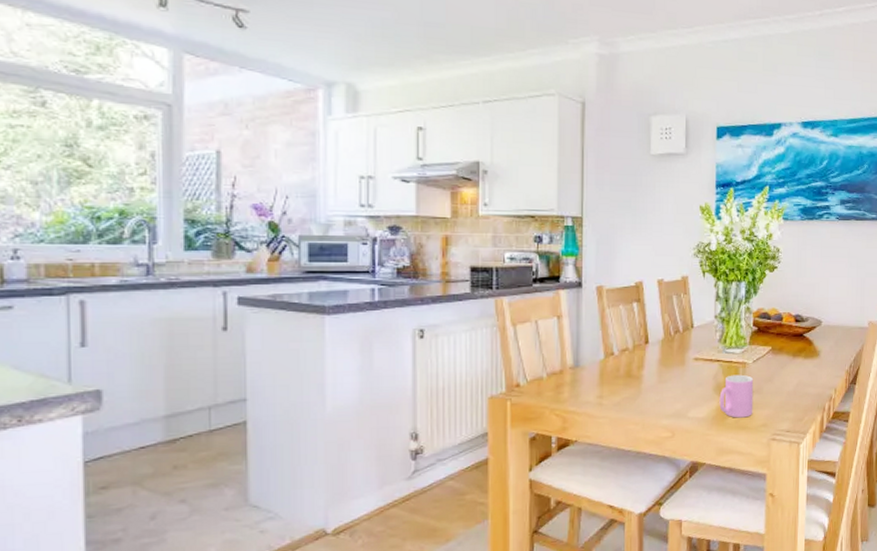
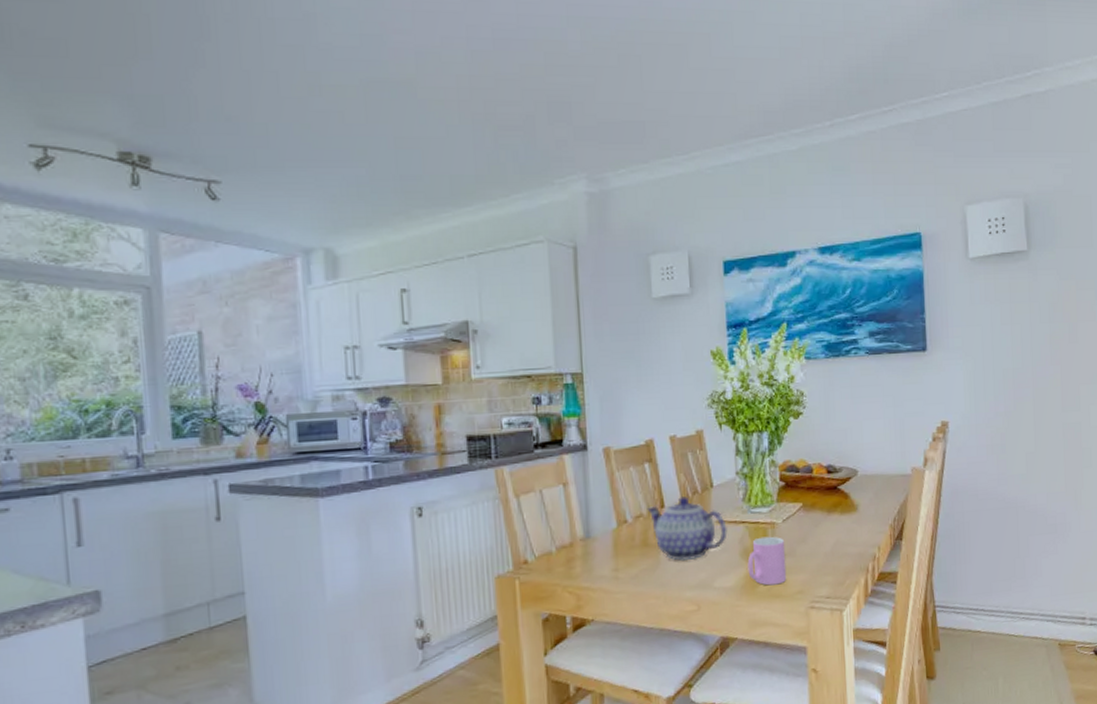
teapot: none [632,333,704,393] -> present [647,495,728,562]

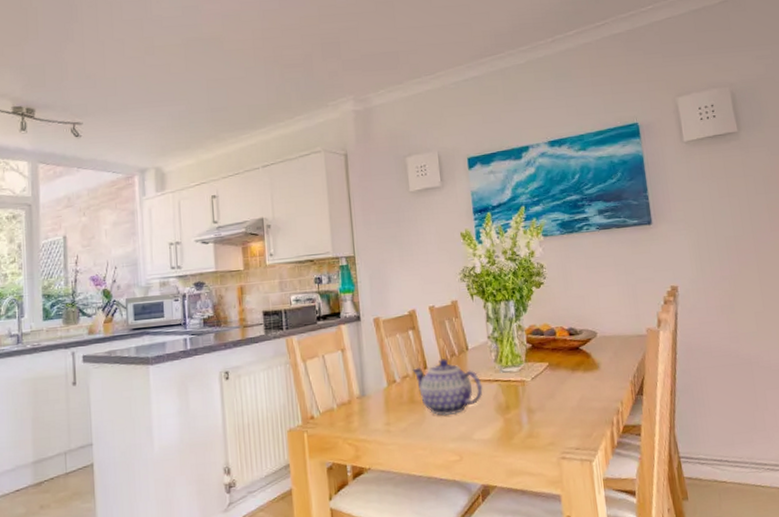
cup: present [747,536,787,586] -> none [502,393,539,438]

